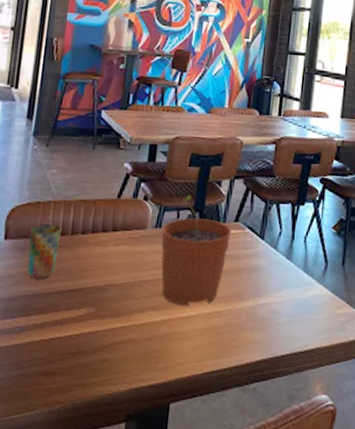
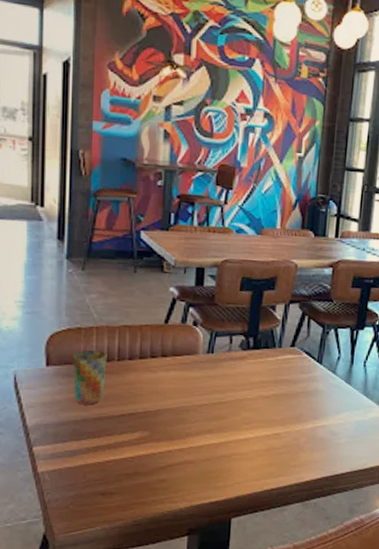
plant pot: present [161,195,232,306] -> none [214,320,289,429]

